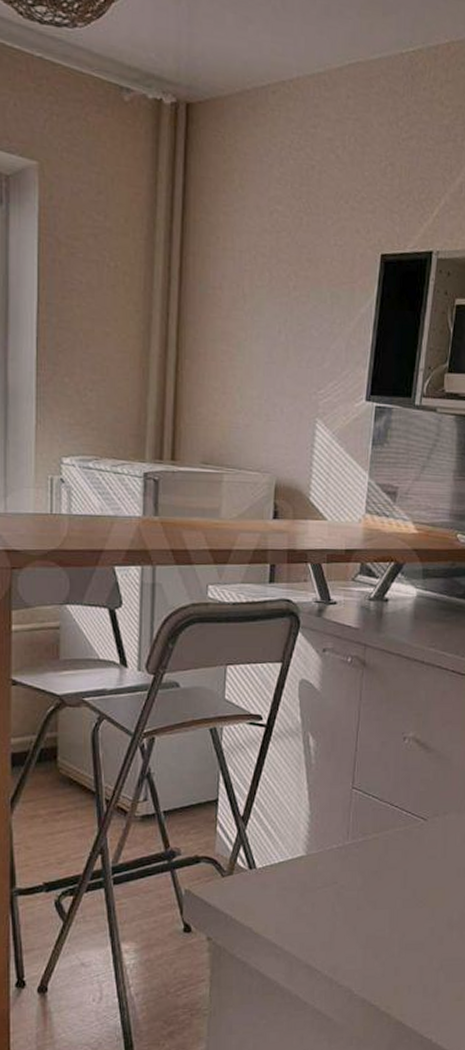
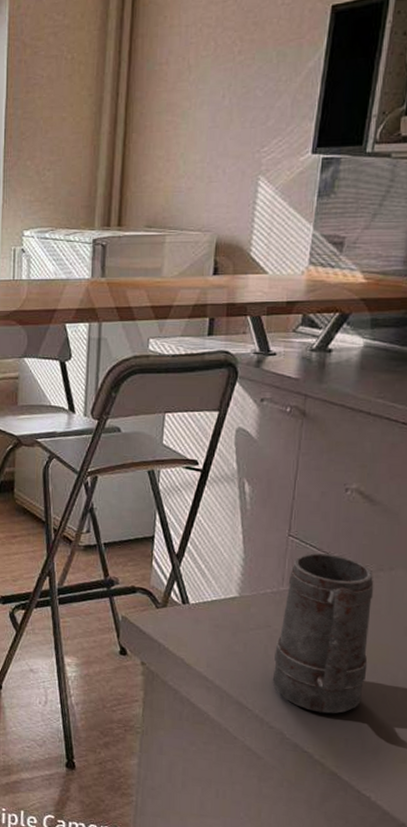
mug: none [340,803,431,964] -> present [272,553,374,714]

